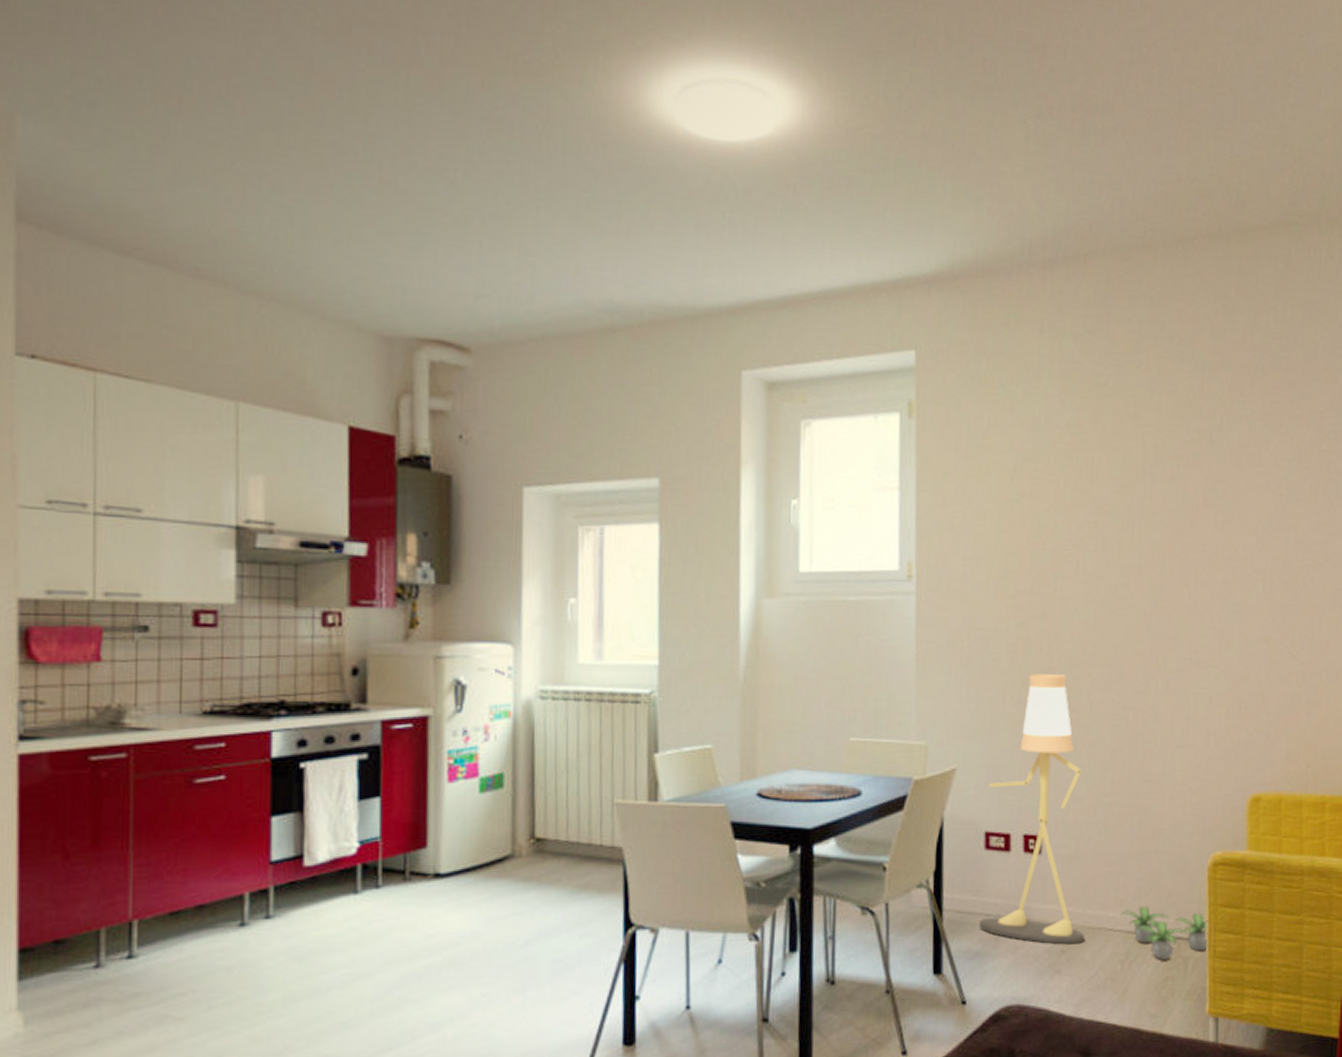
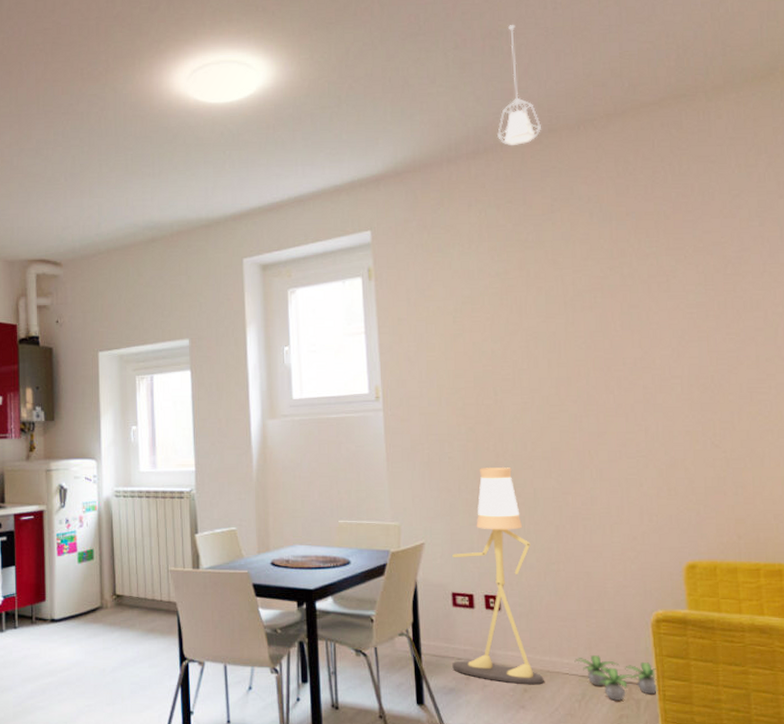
pendant lamp: none [1081,97,1135,260] -> present [497,25,542,146]

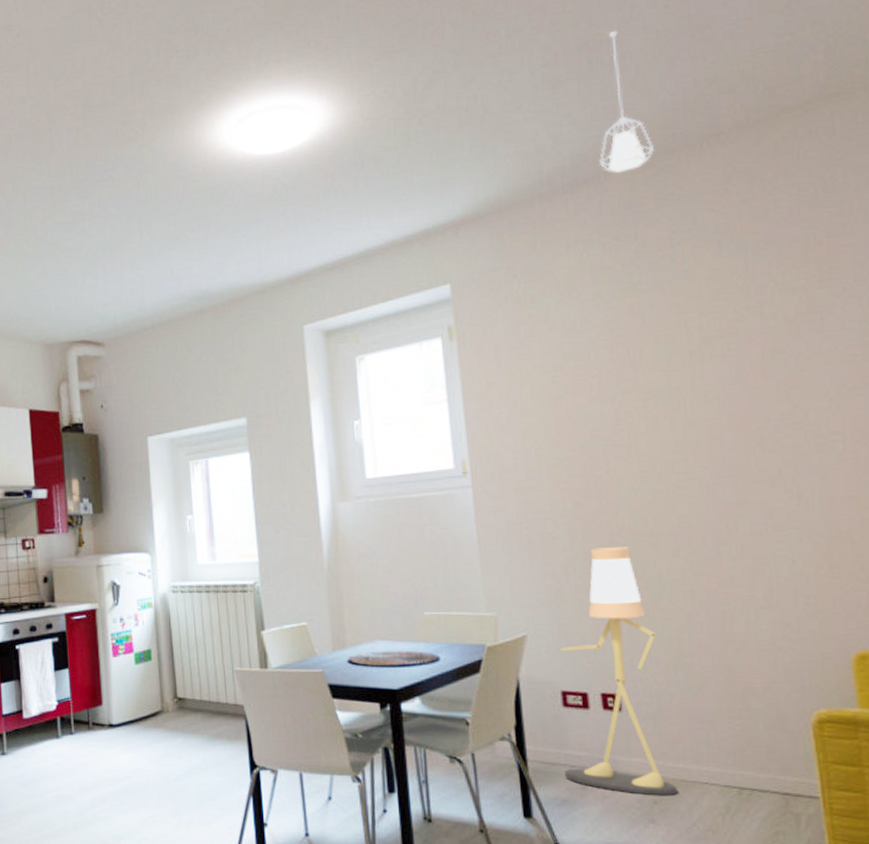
potted plant: present [574,655,658,702] -> none [715,762,823,816]

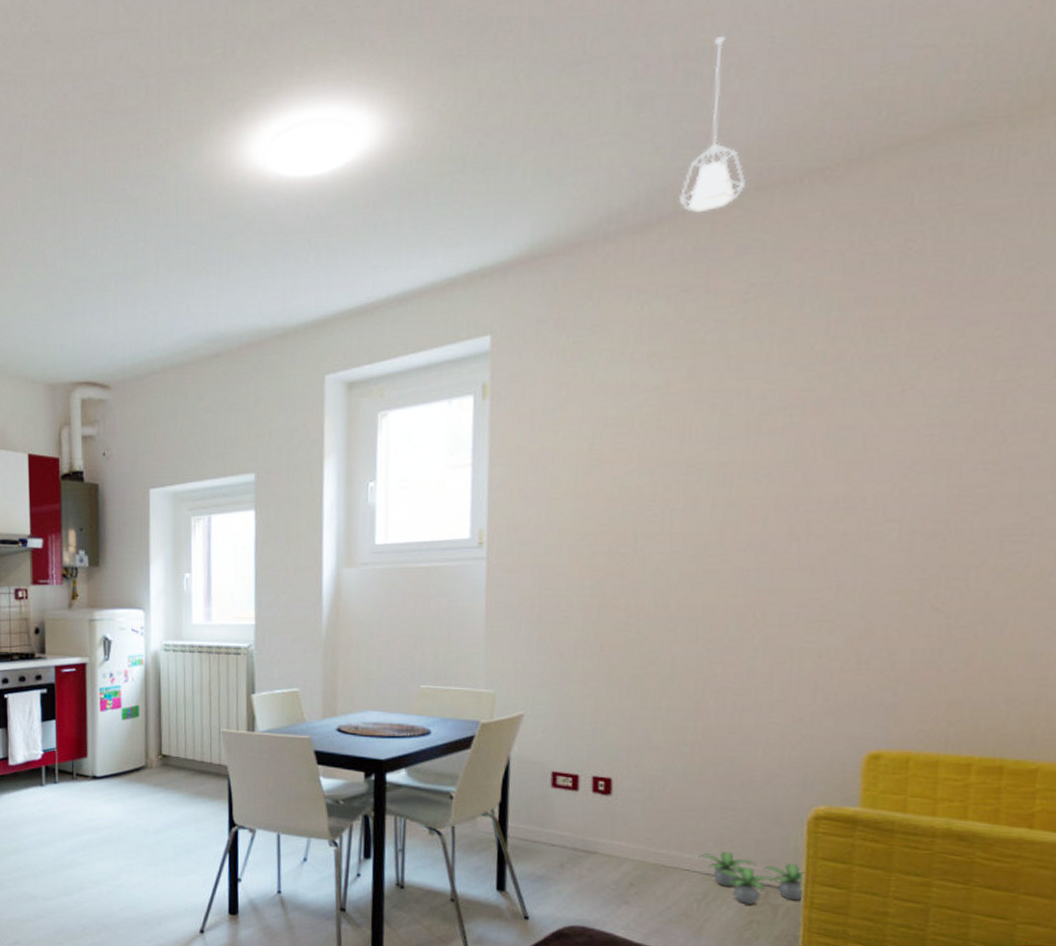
floor lamp: present [560,547,678,796] -> none [544,629,660,880]
potted plant: none [715,762,823,816] -> present [698,852,806,905]

